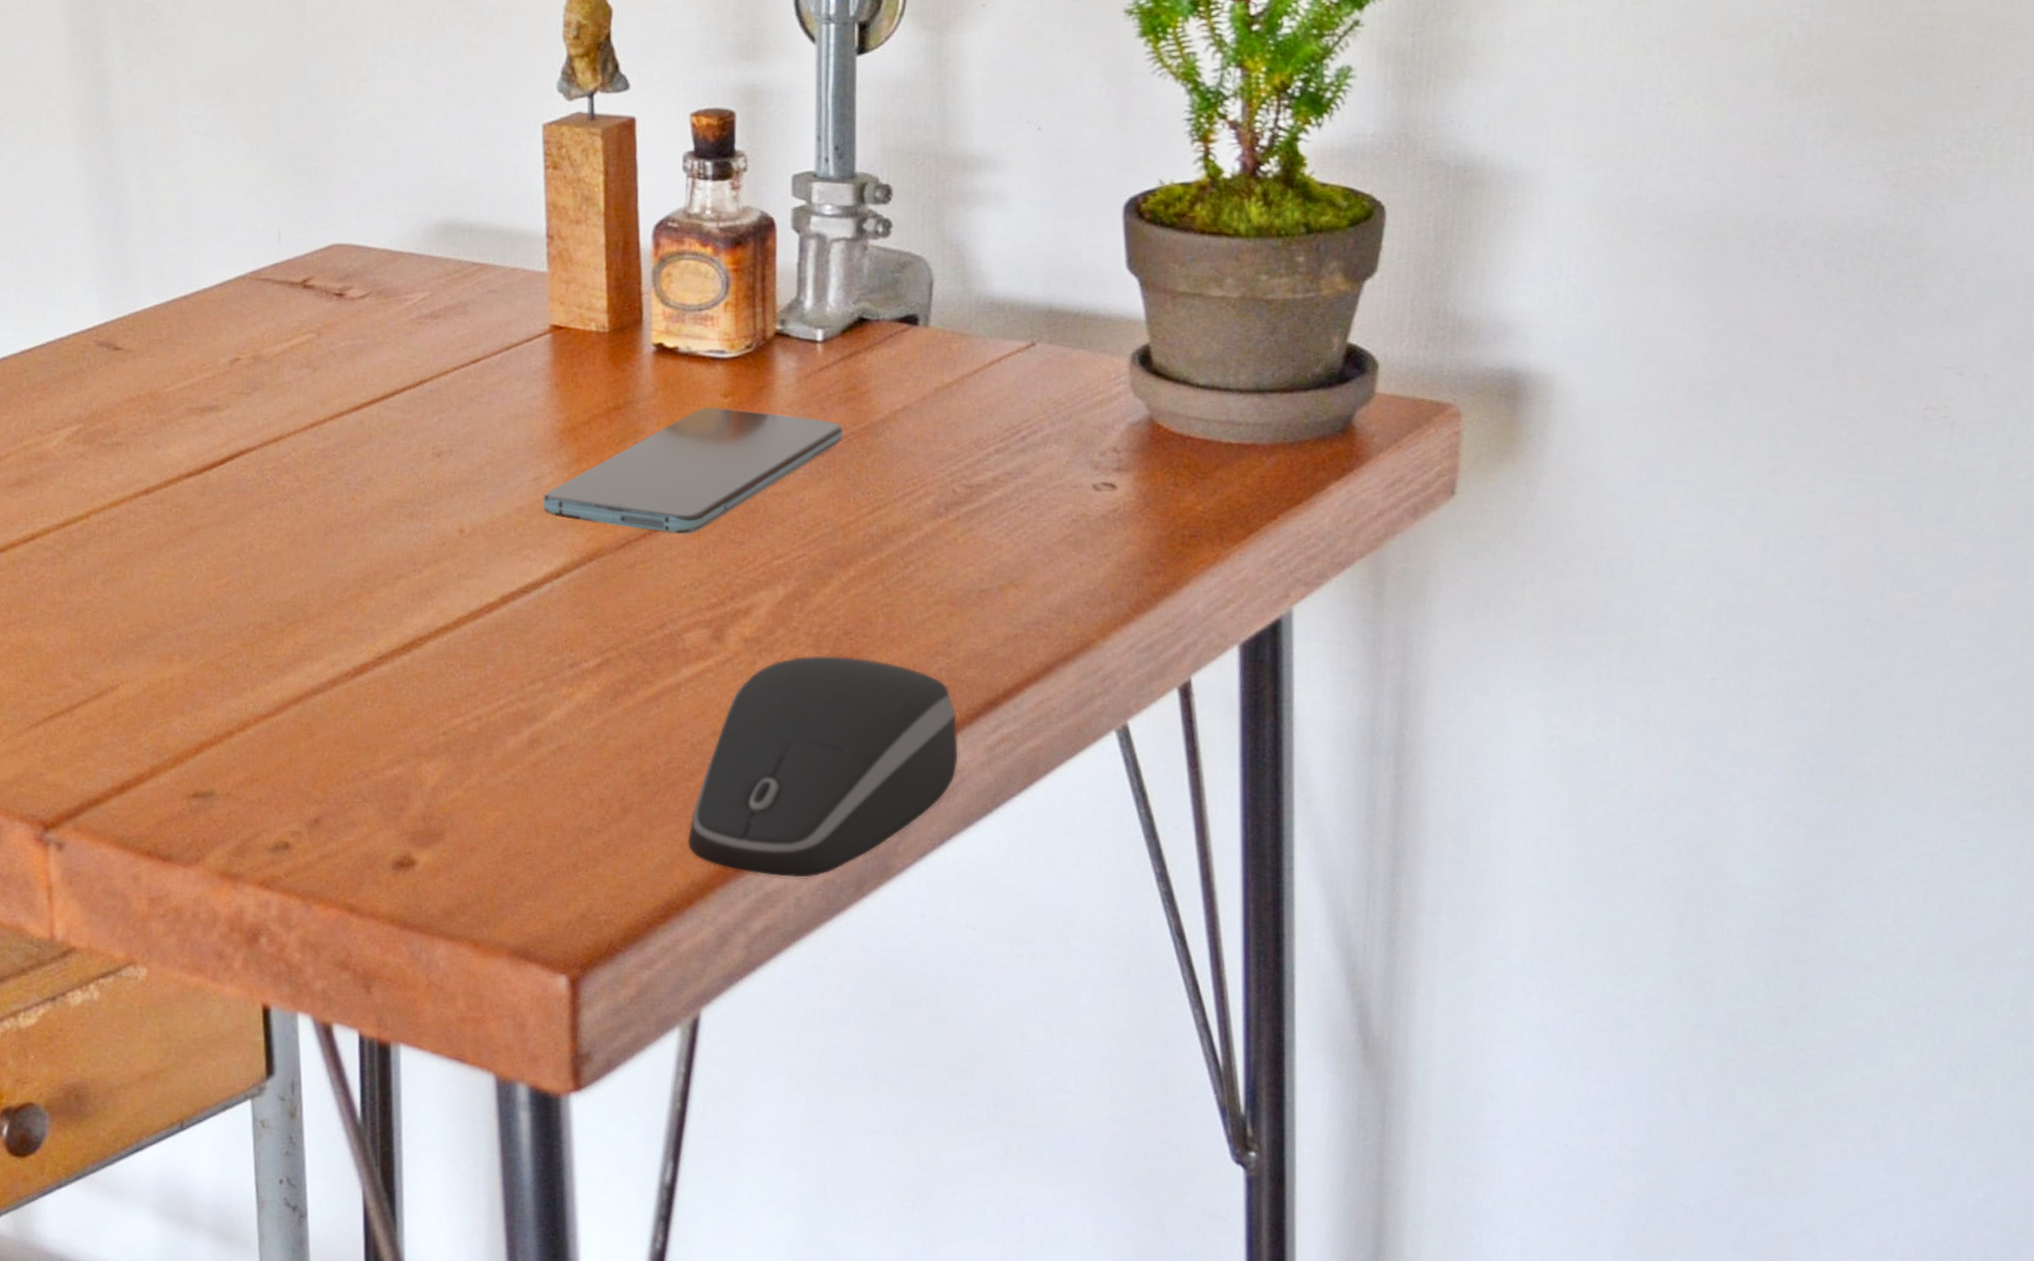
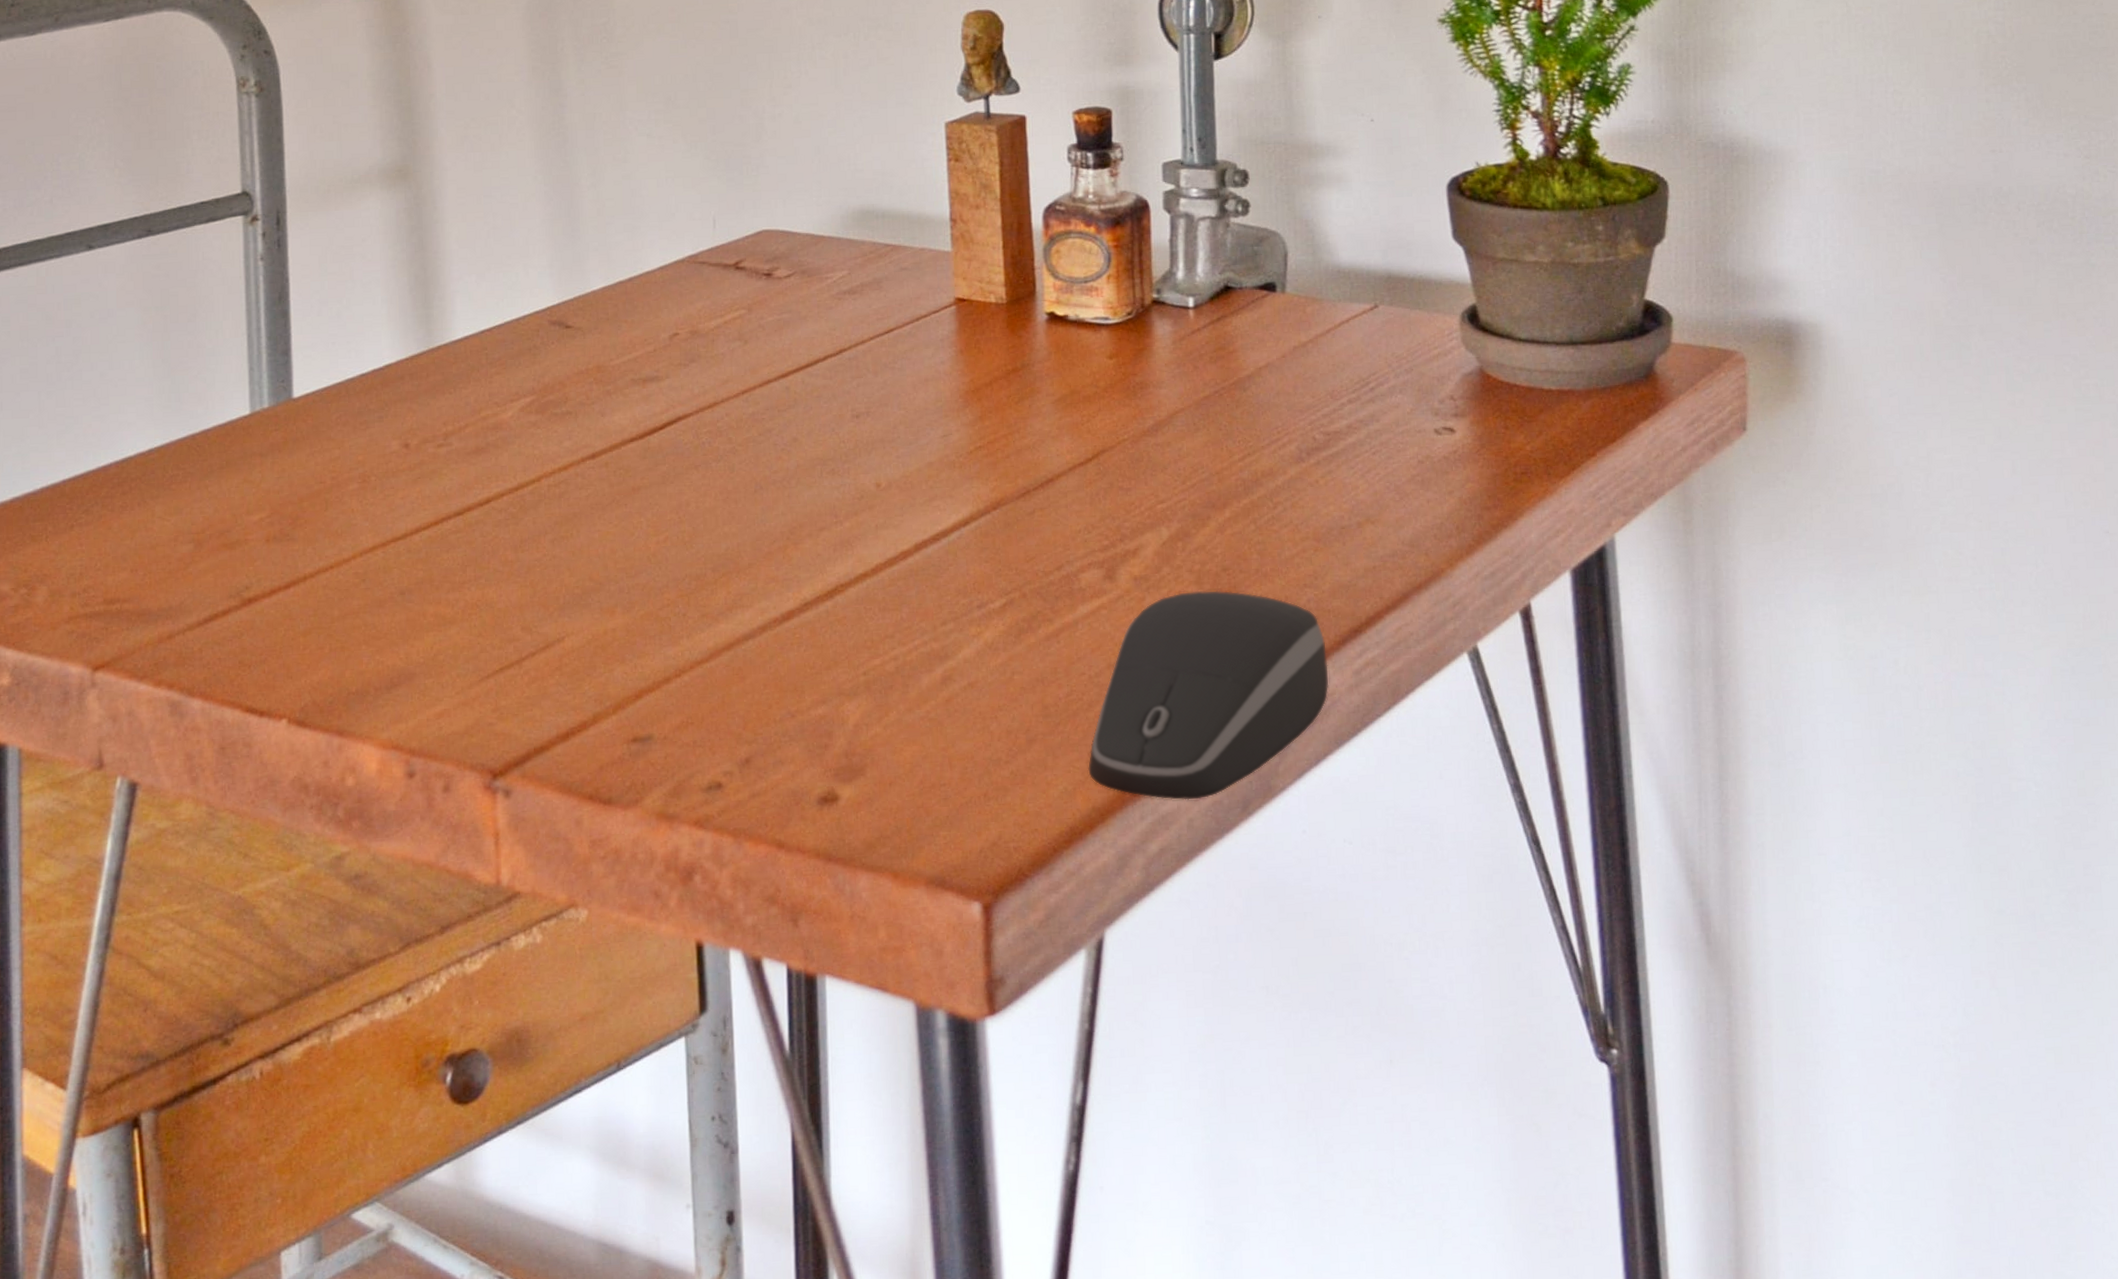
smartphone: present [542,407,843,535] -> none [950,368,1215,484]

